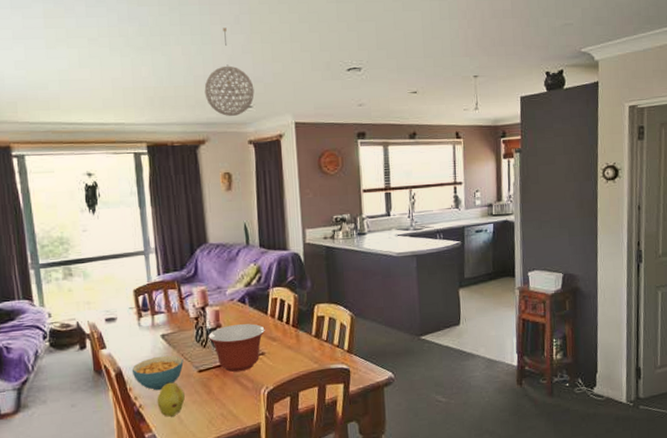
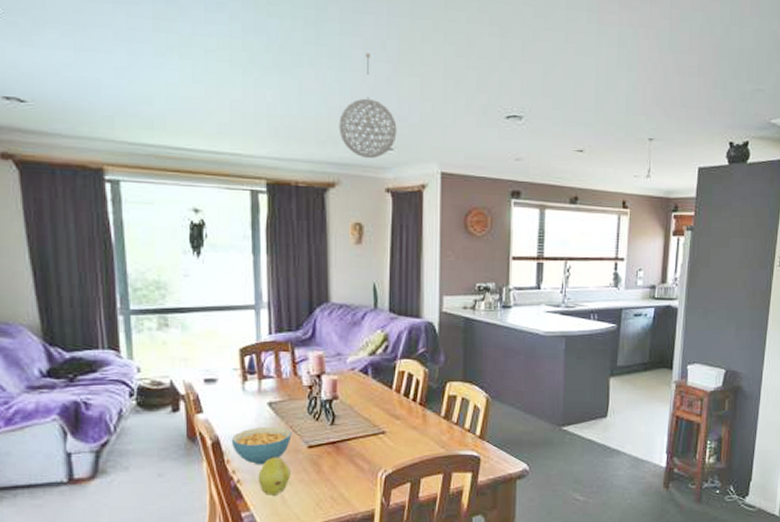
mixing bowl: present [208,323,265,372] -> none [322,398,388,451]

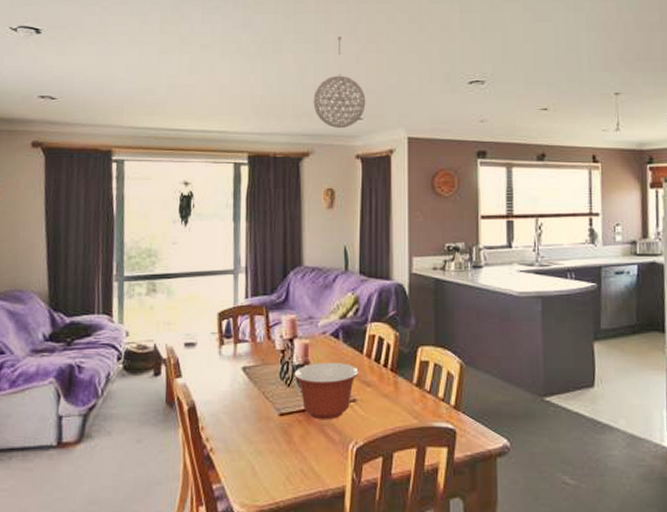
cereal bowl: present [231,426,292,465] -> none [206,392,264,433]
fruit: present [258,455,290,496] -> none [230,423,261,467]
mixing bowl: none [322,398,388,451] -> present [294,363,359,420]

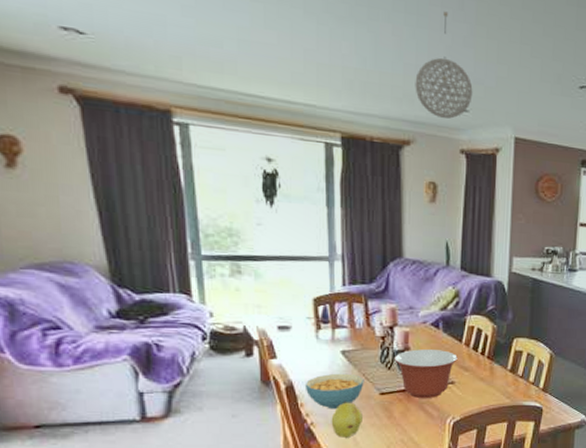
cereal bowl: none [206,392,264,433] -> present [304,373,364,410]
fruit: none [230,423,261,467] -> present [331,401,363,438]

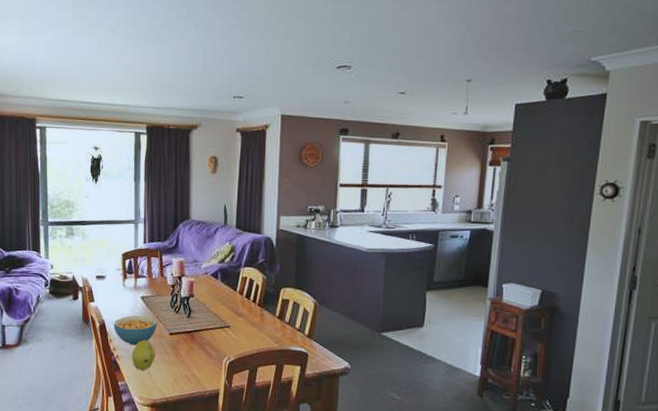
mixing bowl: present [394,349,458,399] -> none [181,296,233,340]
pendant light: present [415,11,473,119] -> none [201,22,247,105]

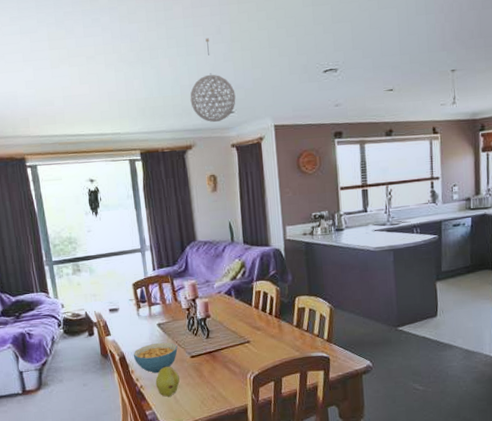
pendant light: none [201,22,247,105] -> present [190,38,236,122]

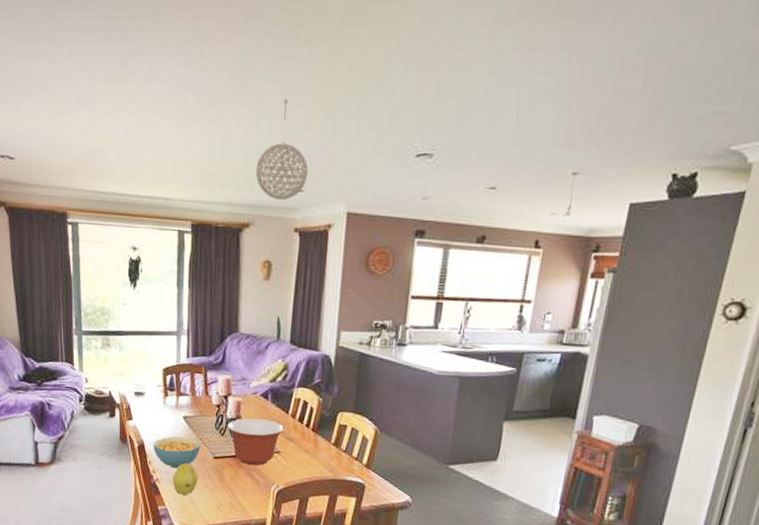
mixing bowl: none [199,314,250,358] -> present [227,418,284,466]

